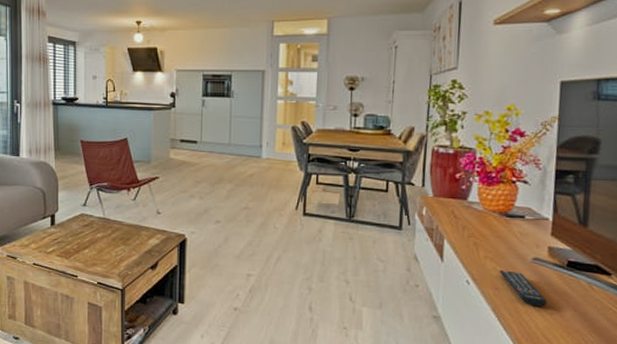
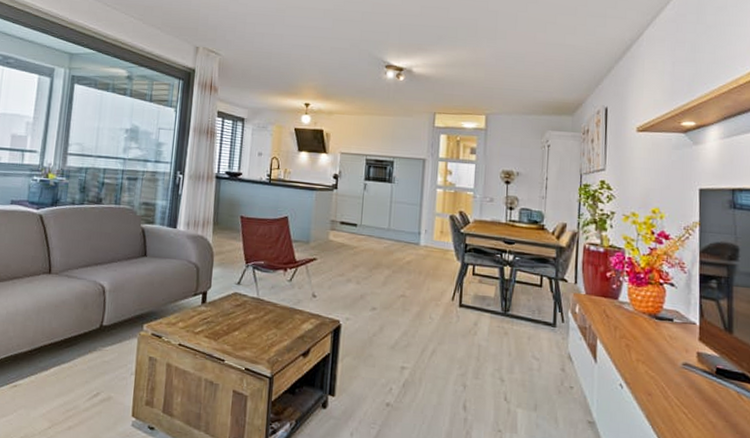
remote control: present [498,270,548,307] -> none [651,374,700,416]

